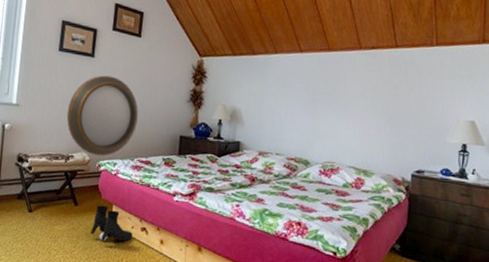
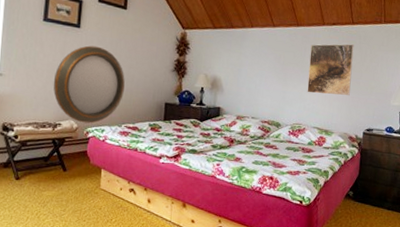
boots: present [91,205,133,241] -> none [80,170,122,203]
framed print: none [341,70,399,130] -> present [307,44,354,95]

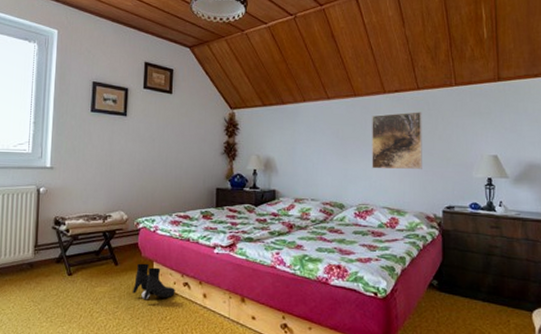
home mirror: present [53,45,125,124] -> none [102,133,174,214]
boots: none [80,170,122,203] -> present [133,263,175,299]

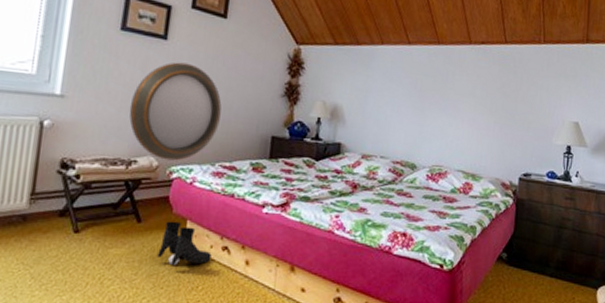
home mirror: none [102,133,174,214] -> present [129,62,222,161]
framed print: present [372,112,422,170] -> none [449,67,508,131]

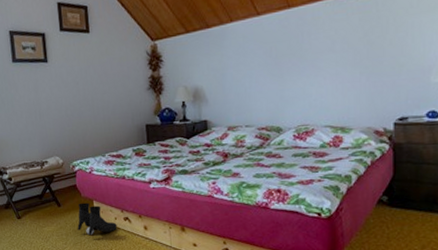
home mirror: present [129,62,222,161] -> none [32,77,102,158]

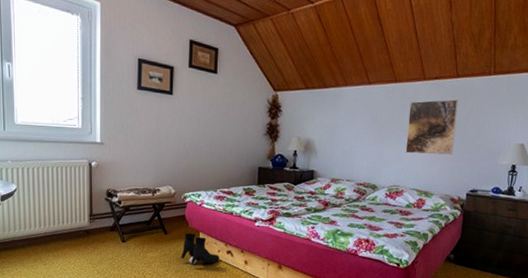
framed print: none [309,15,370,87] -> present [405,99,459,155]

